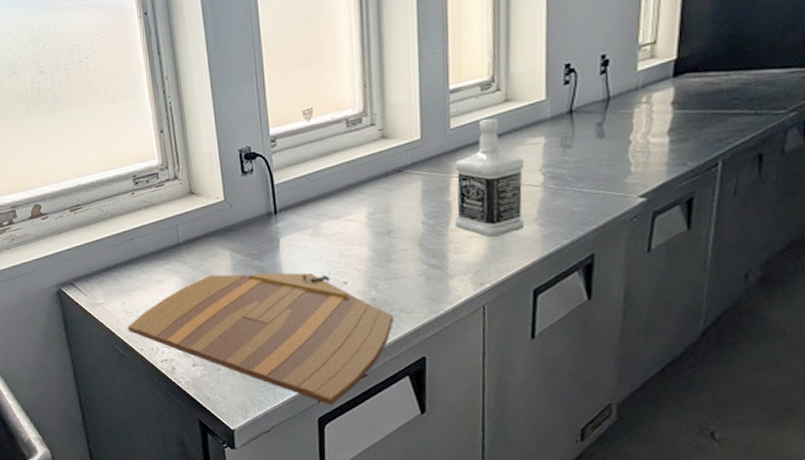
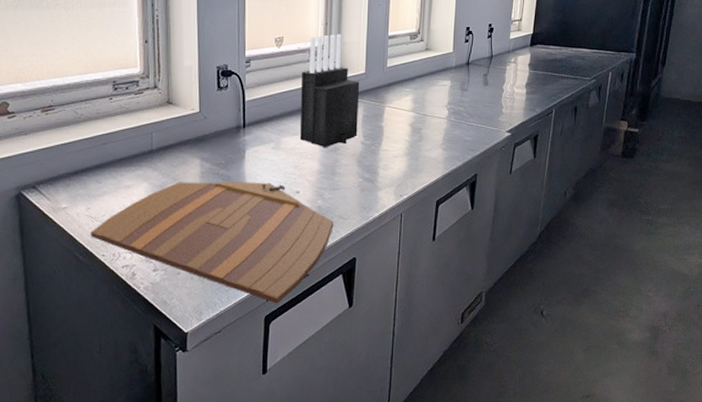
knife block: none [338,95,416,232] -> present [300,33,360,148]
bottle: present [454,119,525,237] -> none [385,63,436,158]

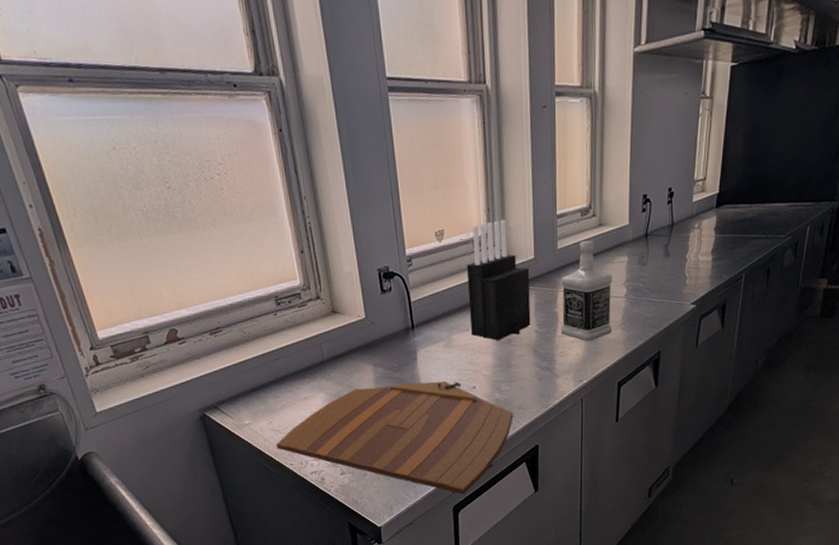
bottle: none [385,63,436,158] -> present [560,240,613,341]

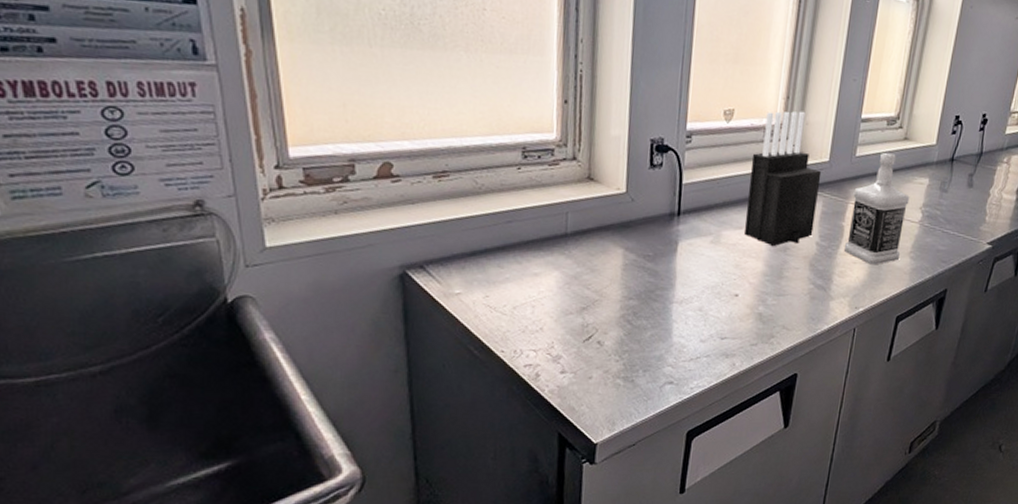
cutting board: present [276,381,513,495] -> none [488,273,776,419]

